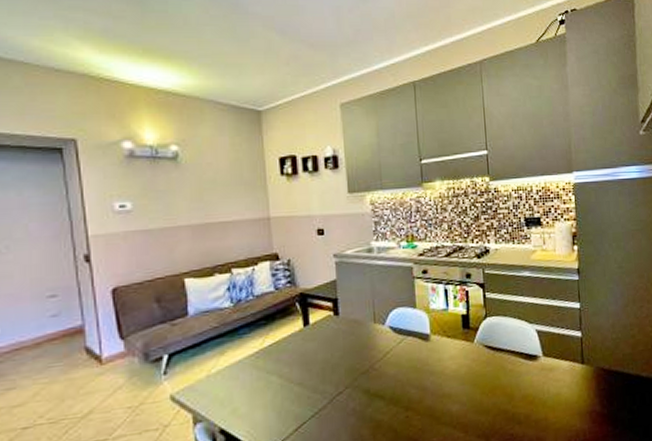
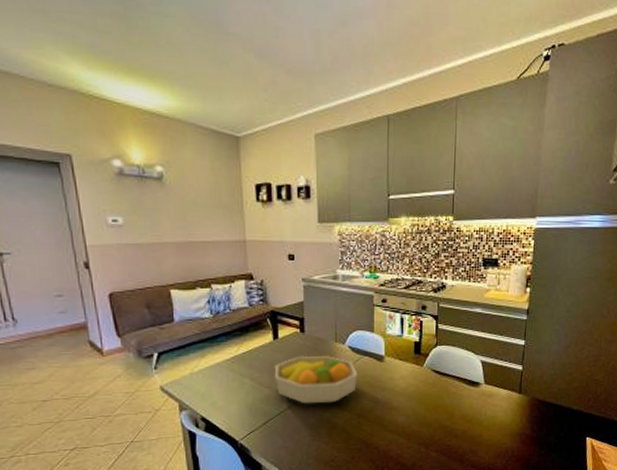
fruit bowl: none [305,340,403,401] -> present [274,355,358,404]

